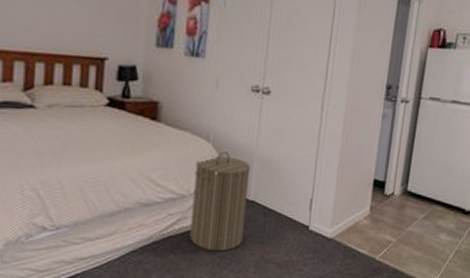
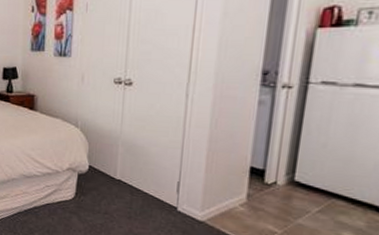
laundry hamper: present [189,152,251,252] -> none [64,136,116,222]

